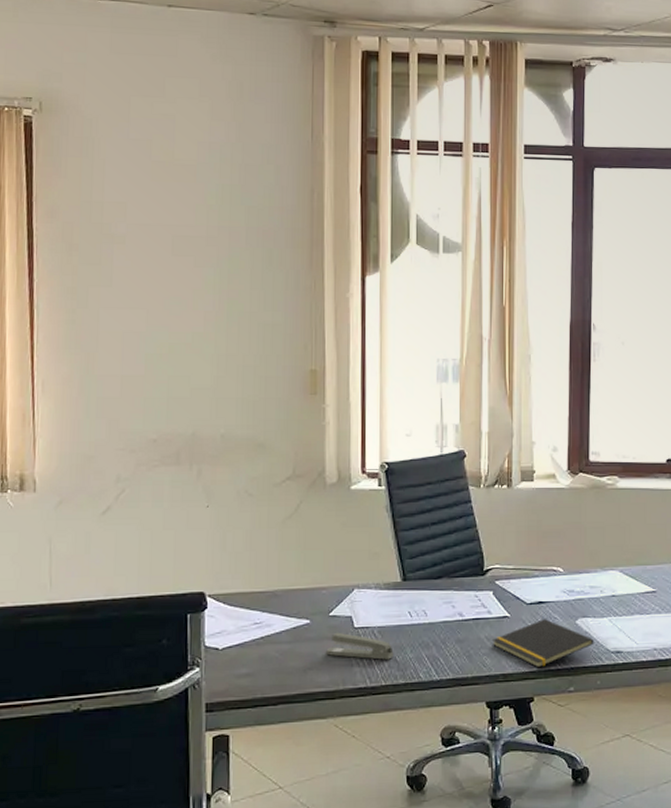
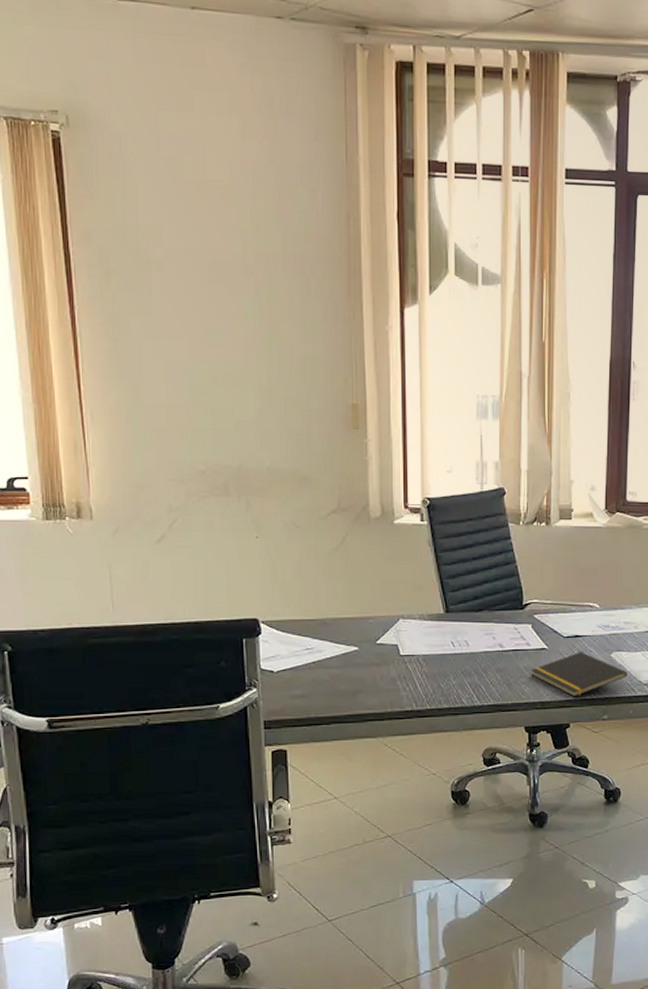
stapler: present [325,632,394,660] -> none [373,659,438,686]

